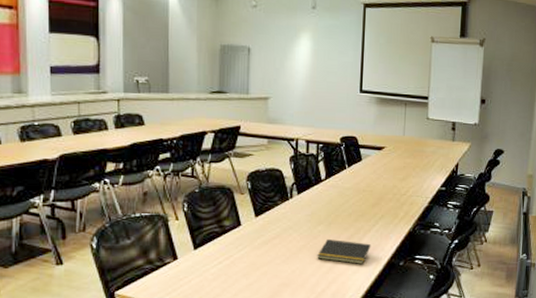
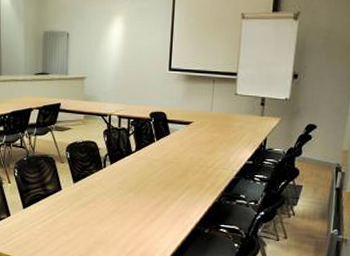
notepad: present [317,239,371,264] -> none [127,205,178,229]

